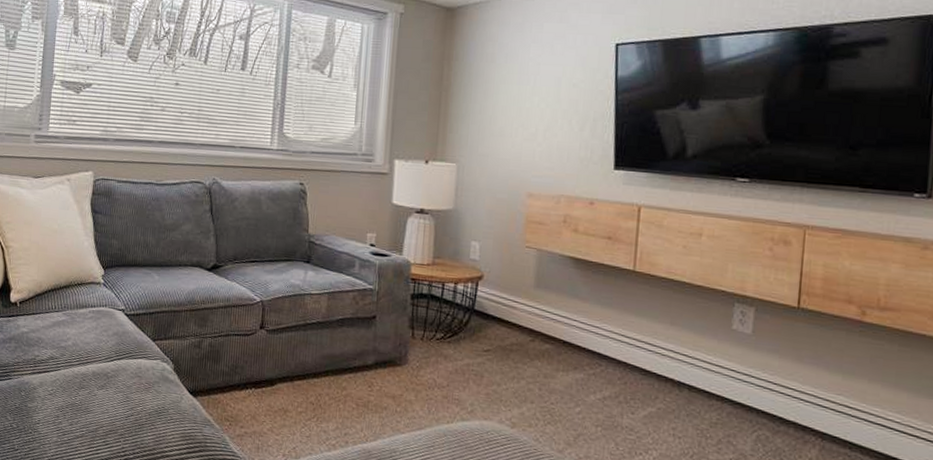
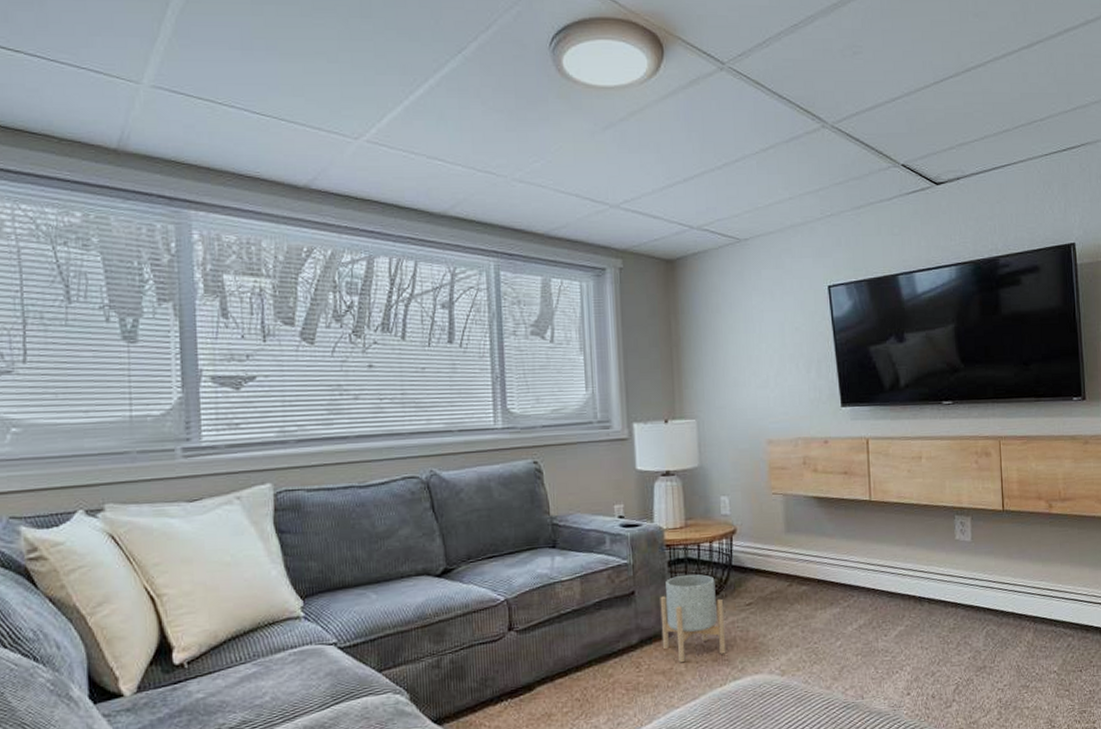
planter: none [395,309,461,393] -> present [660,574,726,663]

